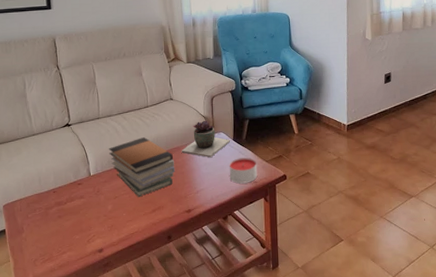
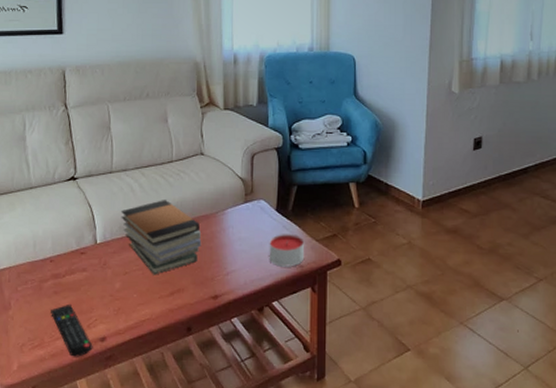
remote control: none [57,224,93,266] -> present [51,303,93,357]
succulent plant: present [181,120,231,158] -> none [210,183,273,232]

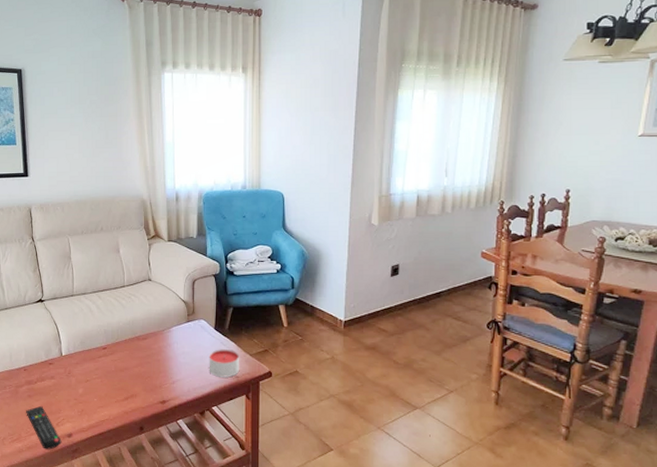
book stack: present [121,200,202,275] -> none [82,319,151,383]

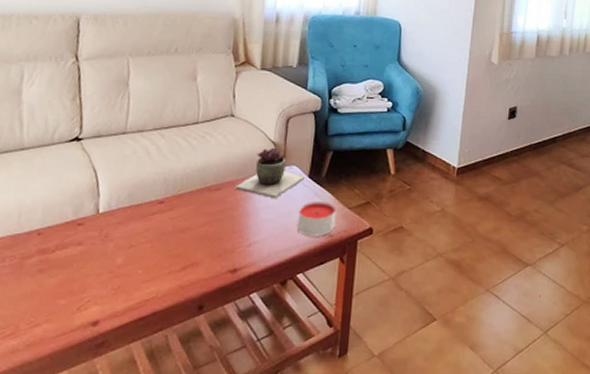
remote control: present [26,405,62,450] -> none [31,283,82,346]
succulent plant: none [158,305,212,347] -> present [235,147,306,199]

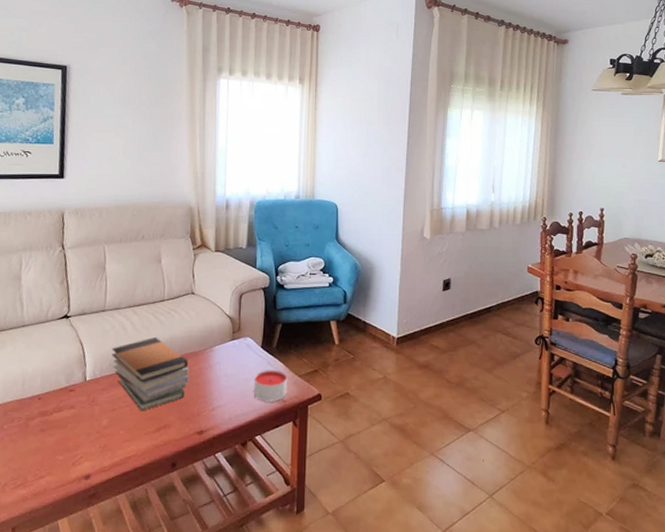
book stack: none [131,164,224,248] -> present [111,337,190,411]
succulent plant: present [235,147,306,199] -> none [198,321,259,368]

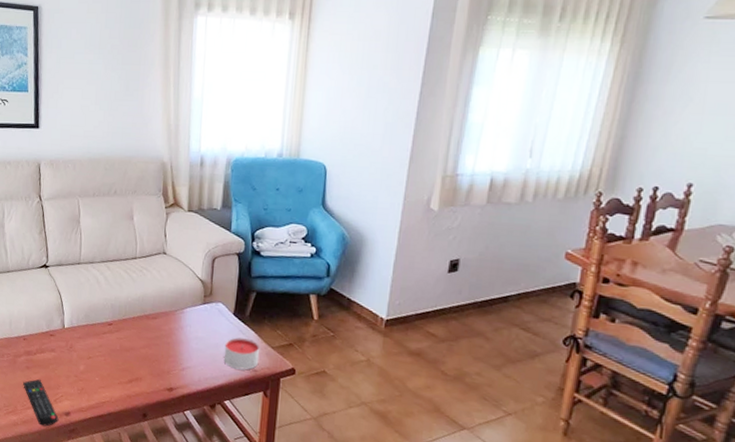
remote control: none [36,441,77,496] -> present [23,379,59,427]
book stack: present [111,337,190,411] -> none [87,293,160,363]

